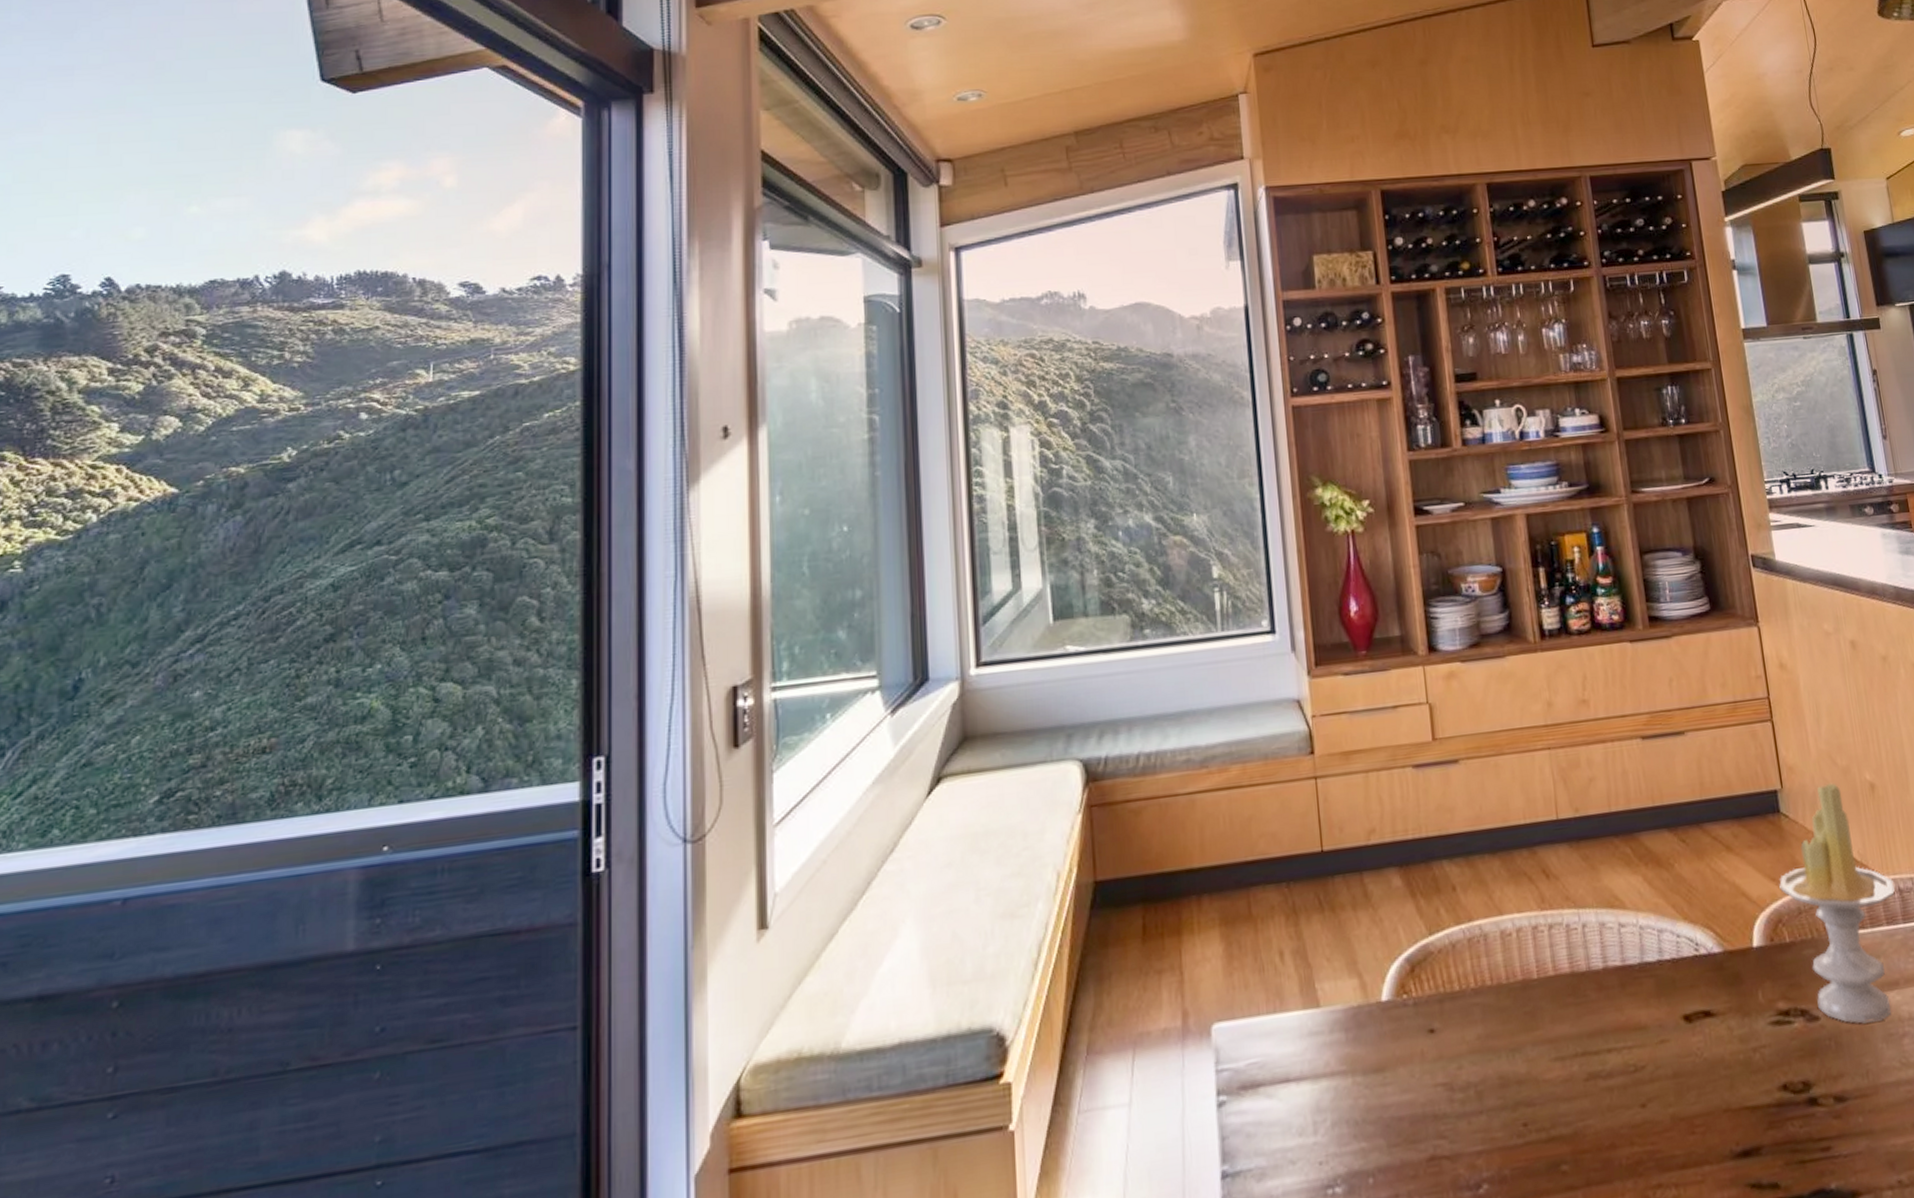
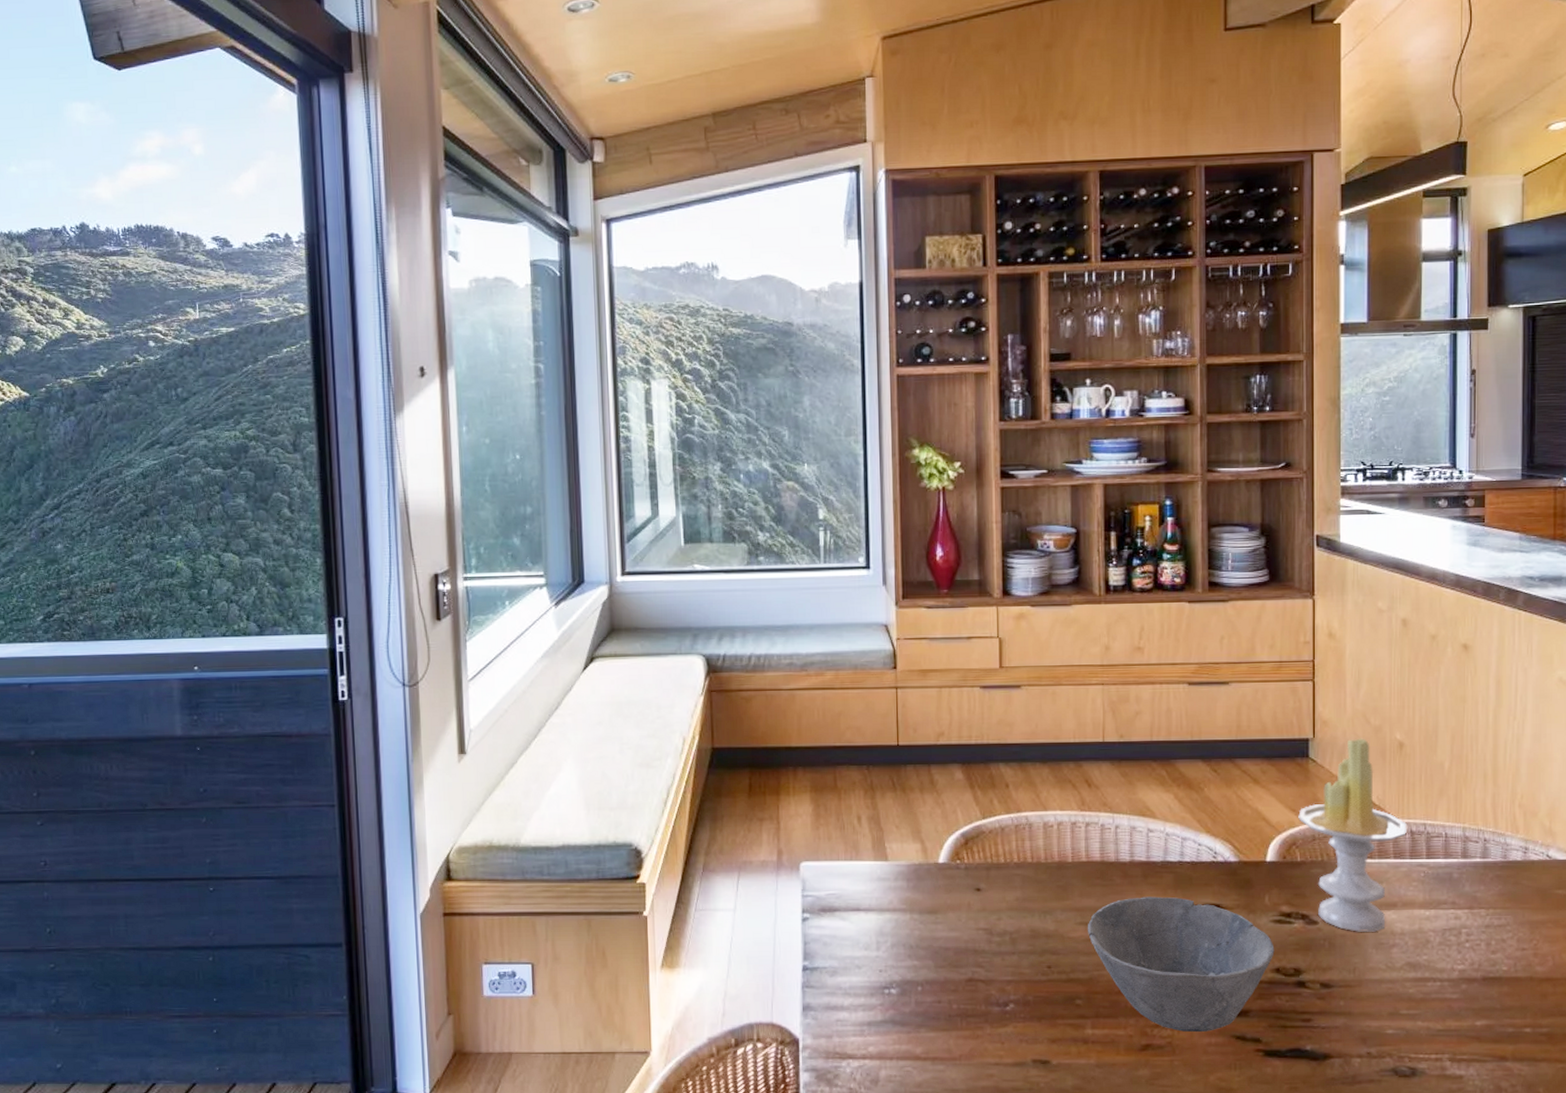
bowl: none [1564,1007,1779,1189] -> present [1087,896,1275,1033]

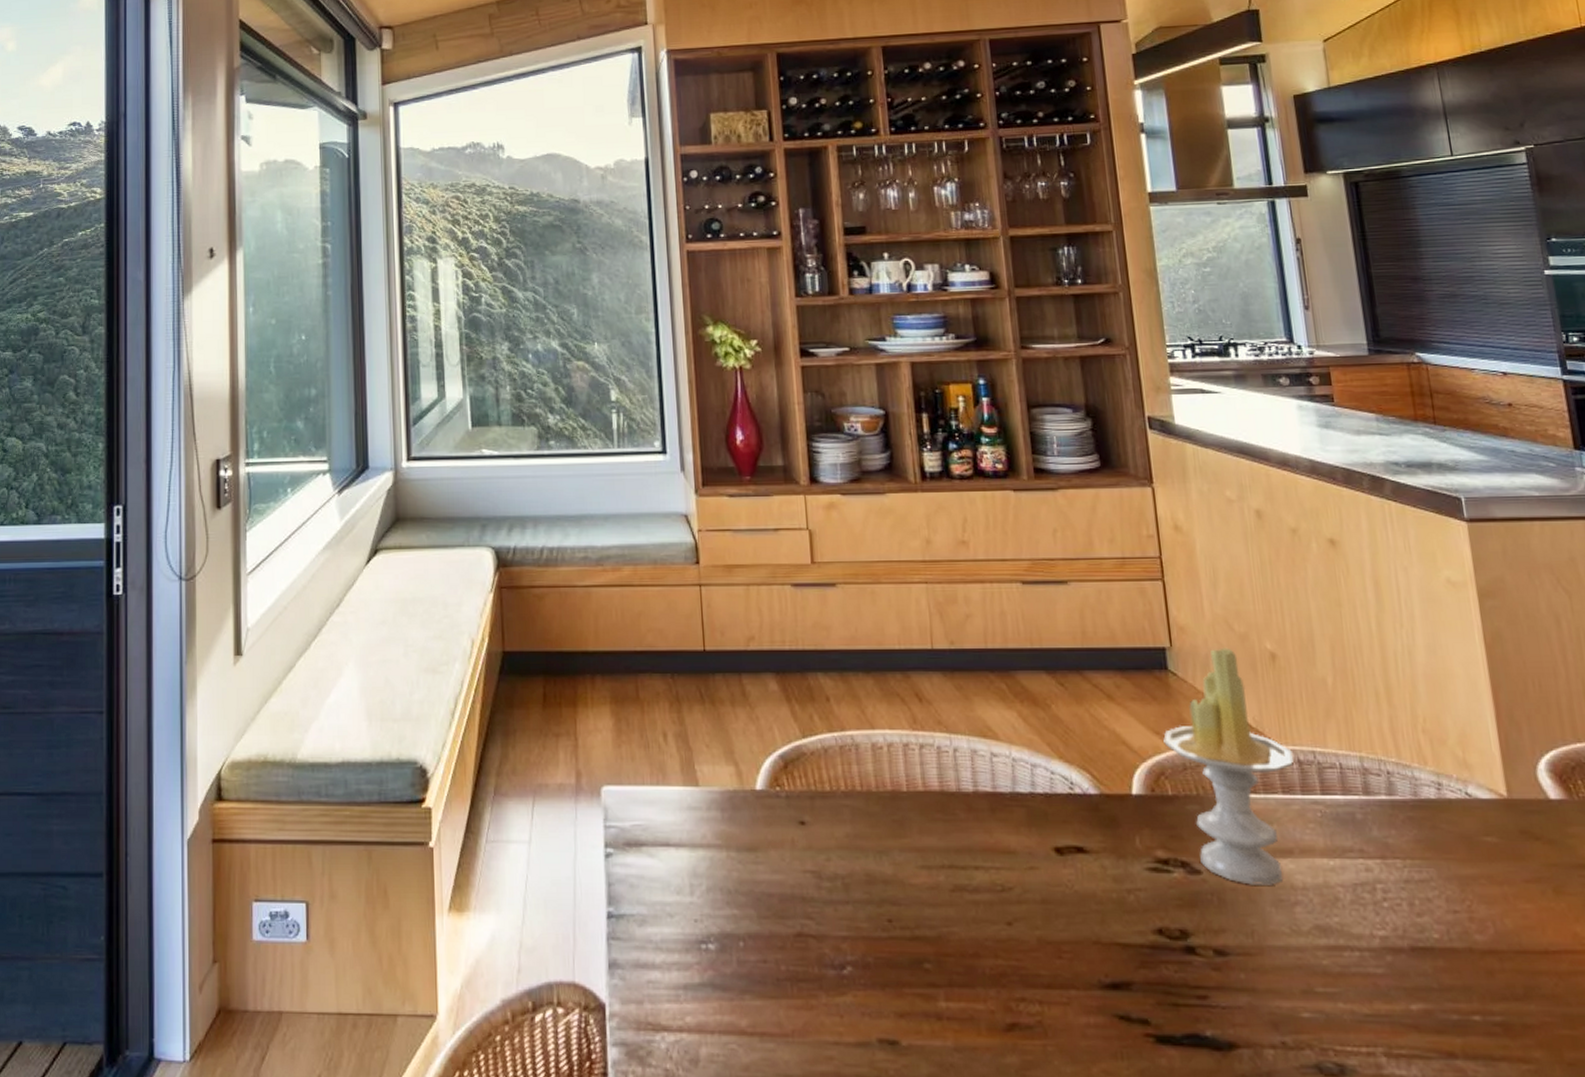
bowl: present [1087,896,1275,1033] -> none [930,835,1154,1010]

